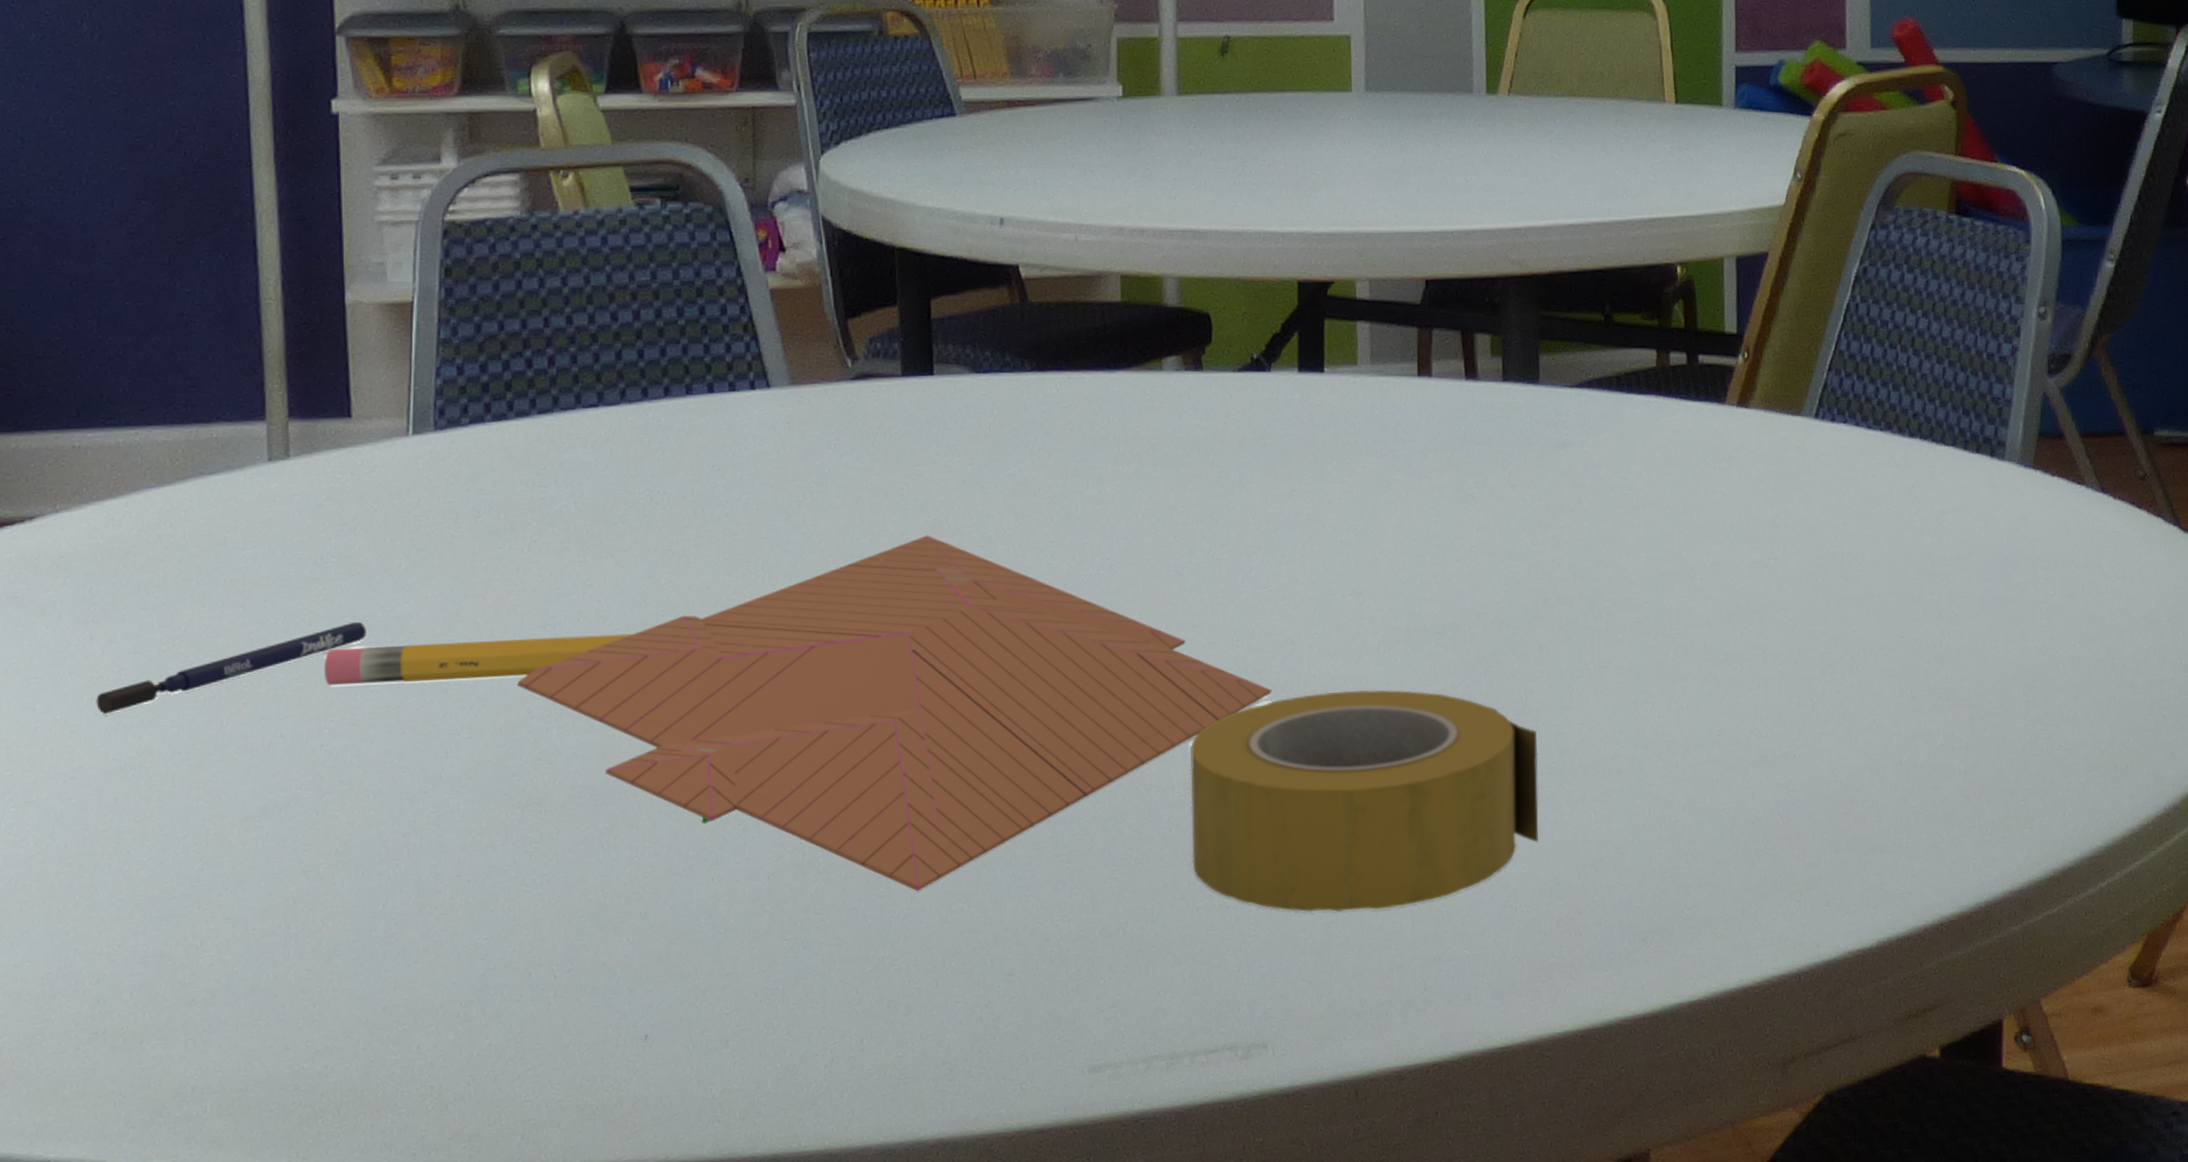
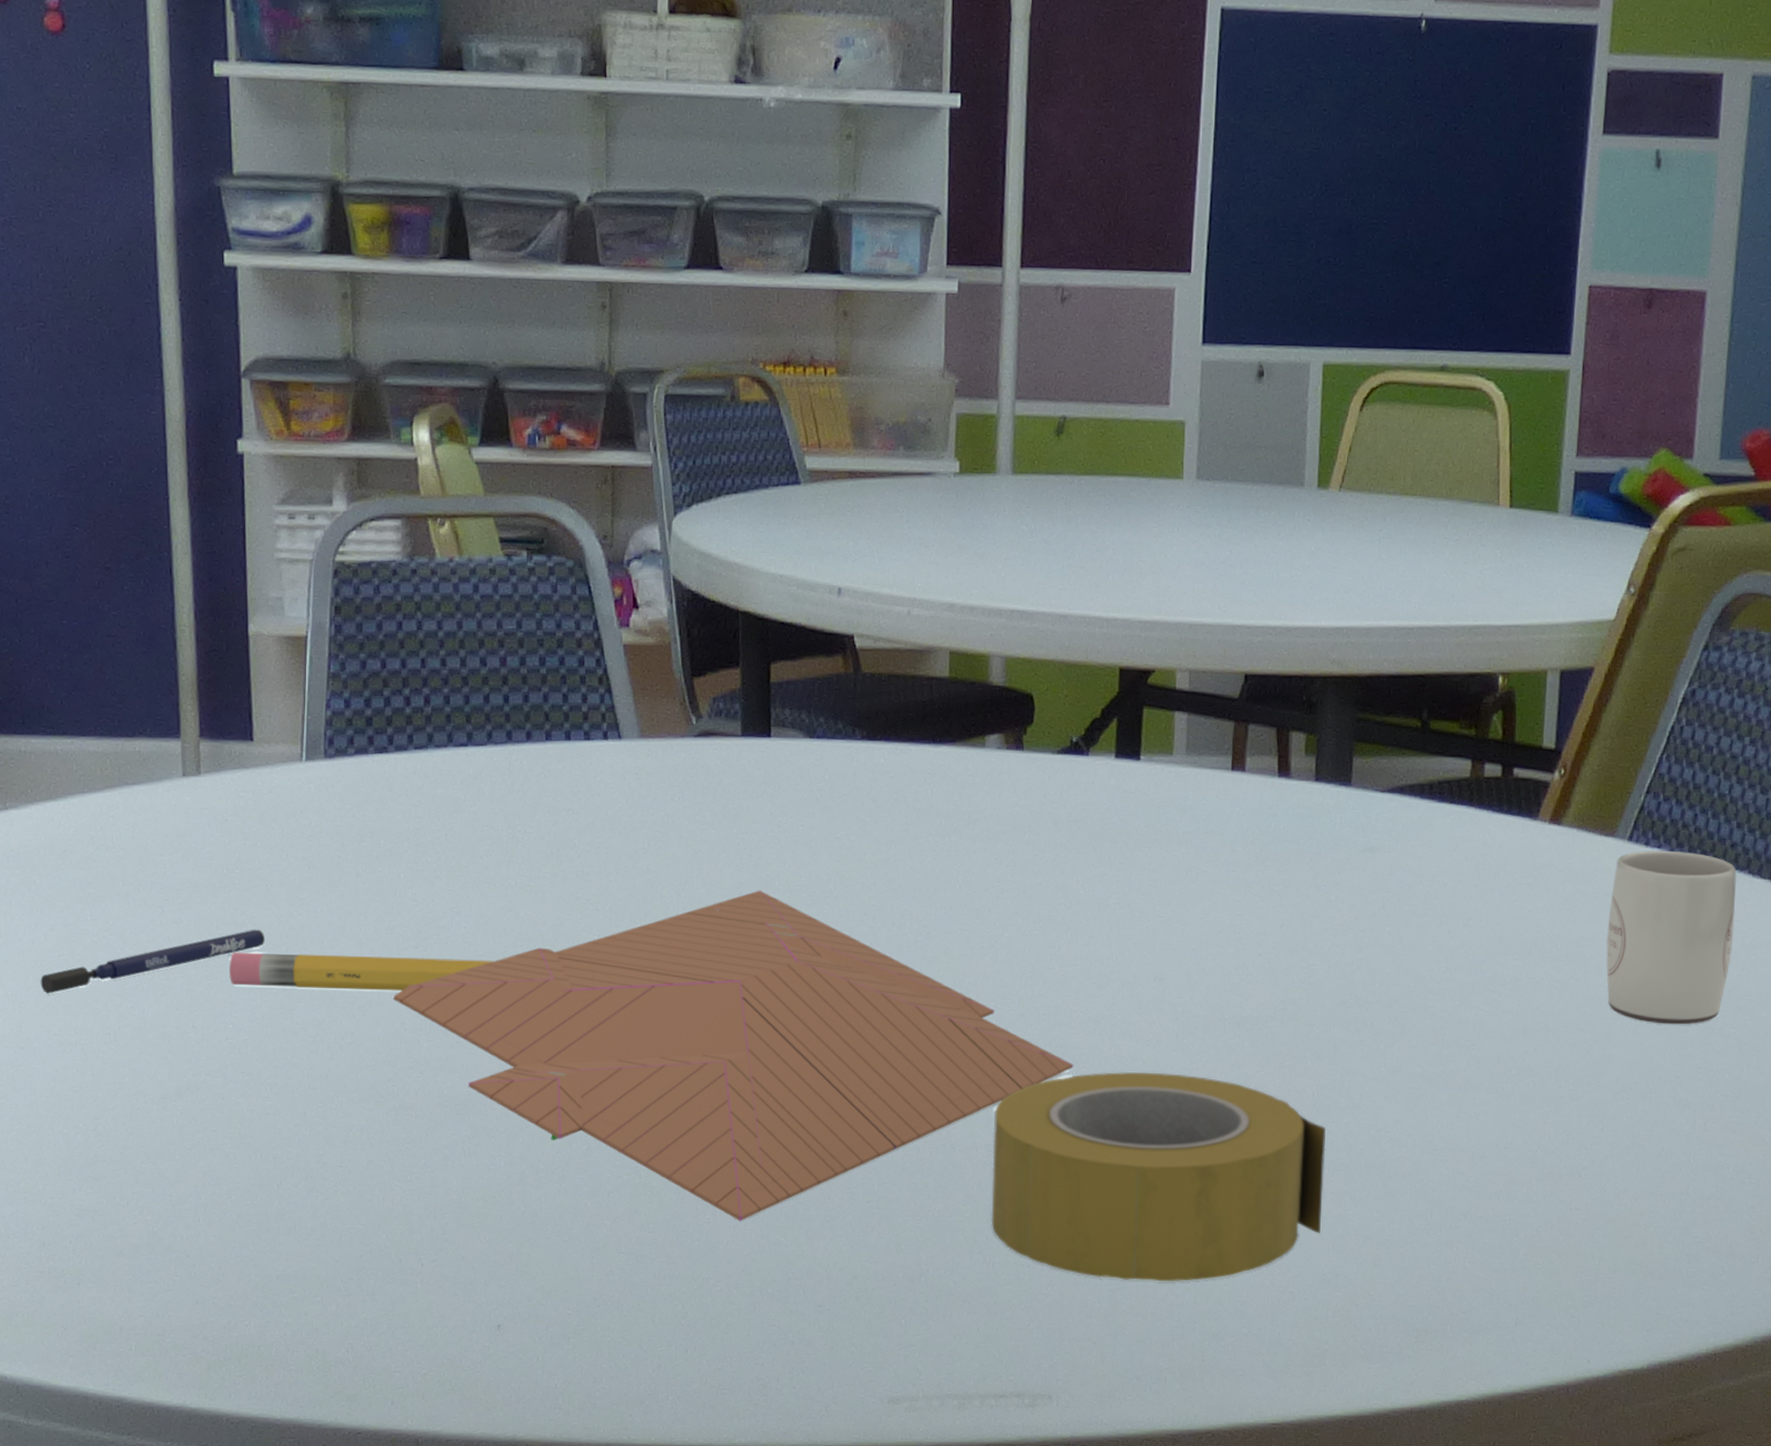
mug: none [1801,425,1924,597] -> present [1606,851,1737,1025]

